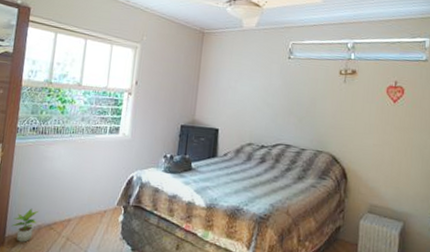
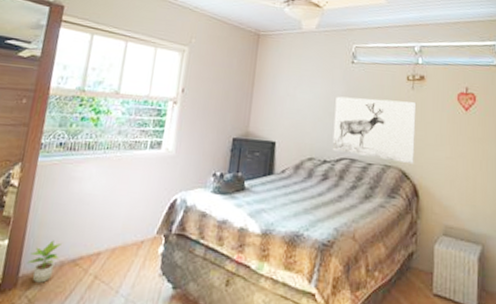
wall art: none [269,89,348,150] -> present [332,96,417,165]

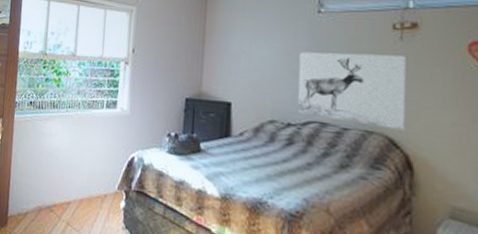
potted plant: present [27,240,61,283] -> none [13,187,38,224]

